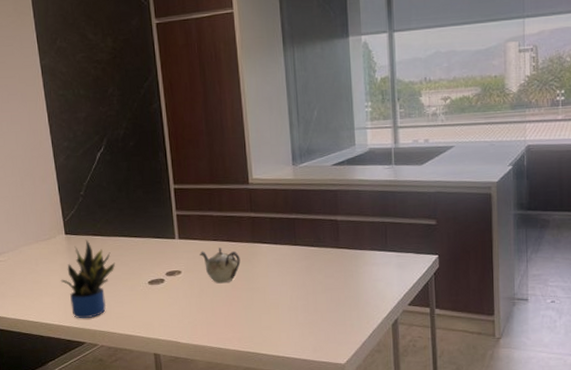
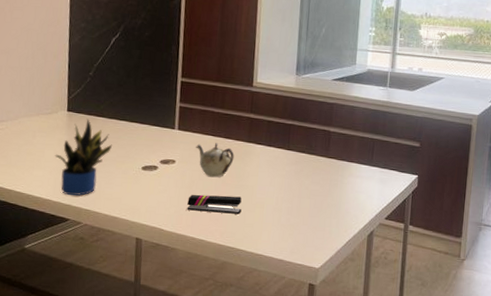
stapler: none [199,300,256,320] -> present [187,194,242,215]

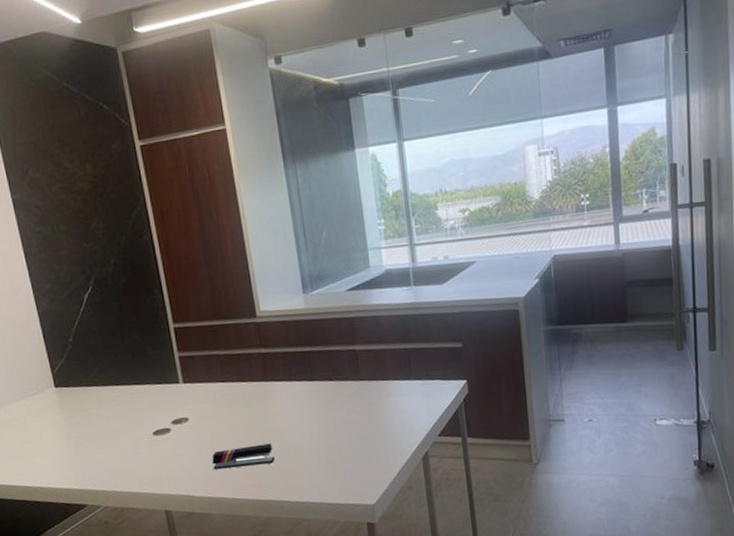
potted plant: present [55,118,113,196] -> none [53,391,115,480]
teapot: present [196,143,234,178] -> none [207,389,254,429]

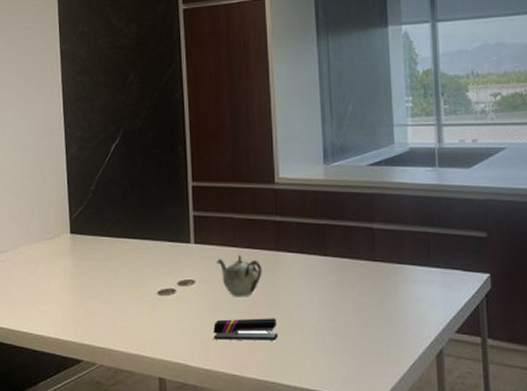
teapot: none [207,389,254,429] -> present [216,255,262,297]

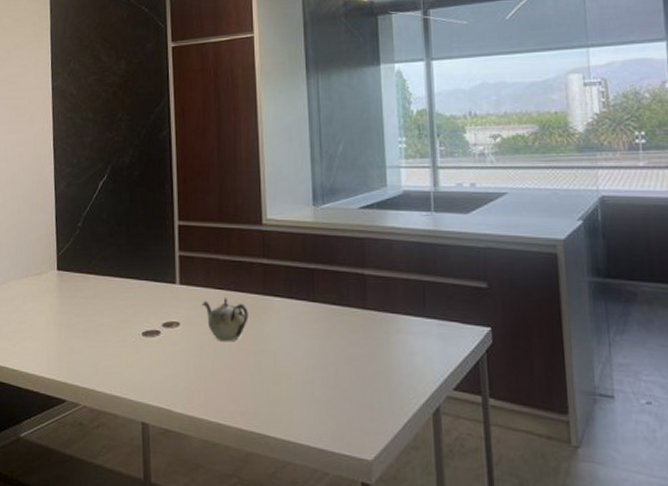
stapler: present [213,318,278,340] -> none [198,364,264,389]

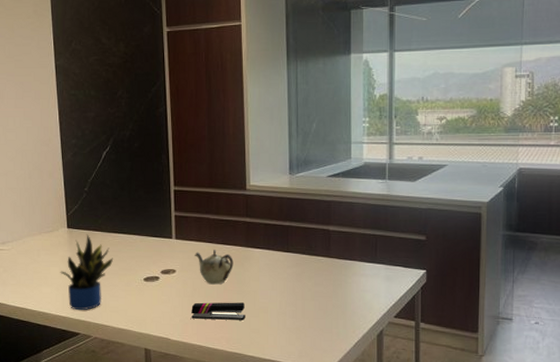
potted plant: none [46,277,108,372] -> present [60,234,114,311]
stapler: none [198,364,264,389] -> present [191,302,246,320]

